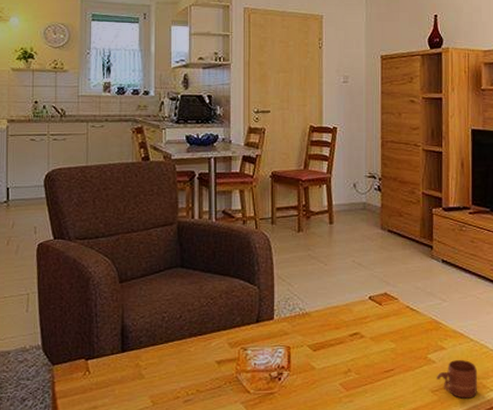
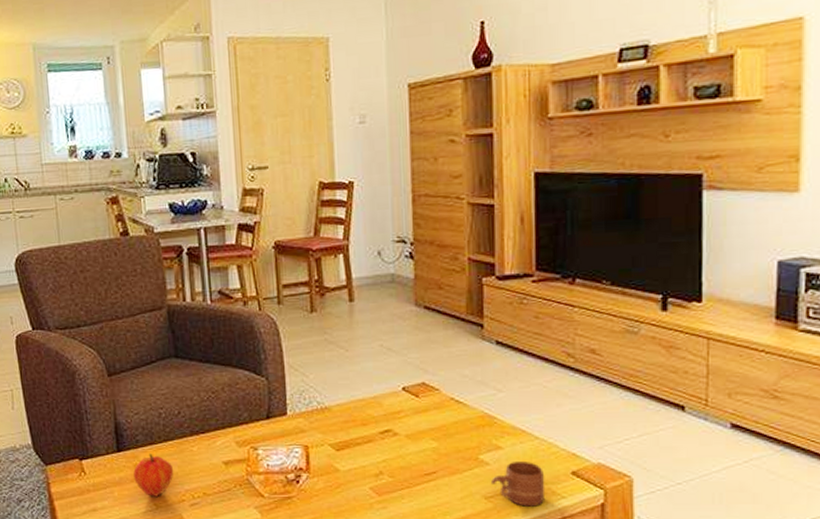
fruit: none [135,353,172,394] -> present [133,452,174,496]

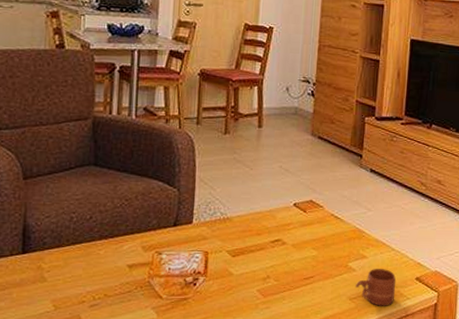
fruit: present [133,452,174,496] -> none [36,255,78,298]

